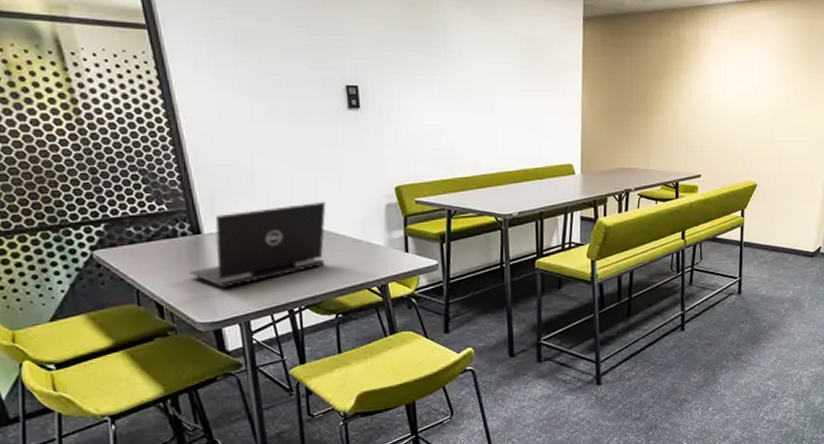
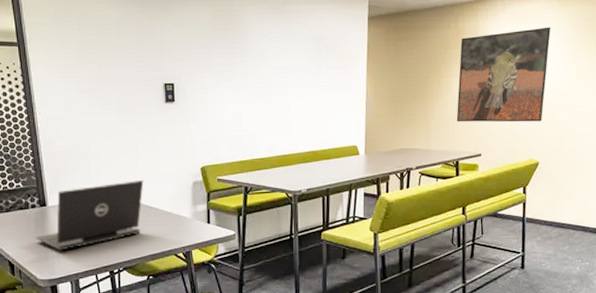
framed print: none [676,40,771,142] -> present [456,27,551,122]

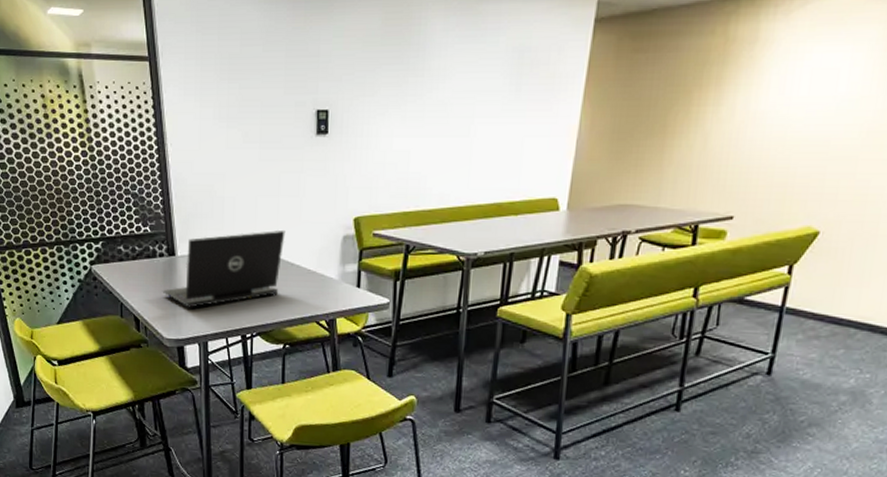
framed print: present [456,27,551,122] -> none [703,30,875,174]

